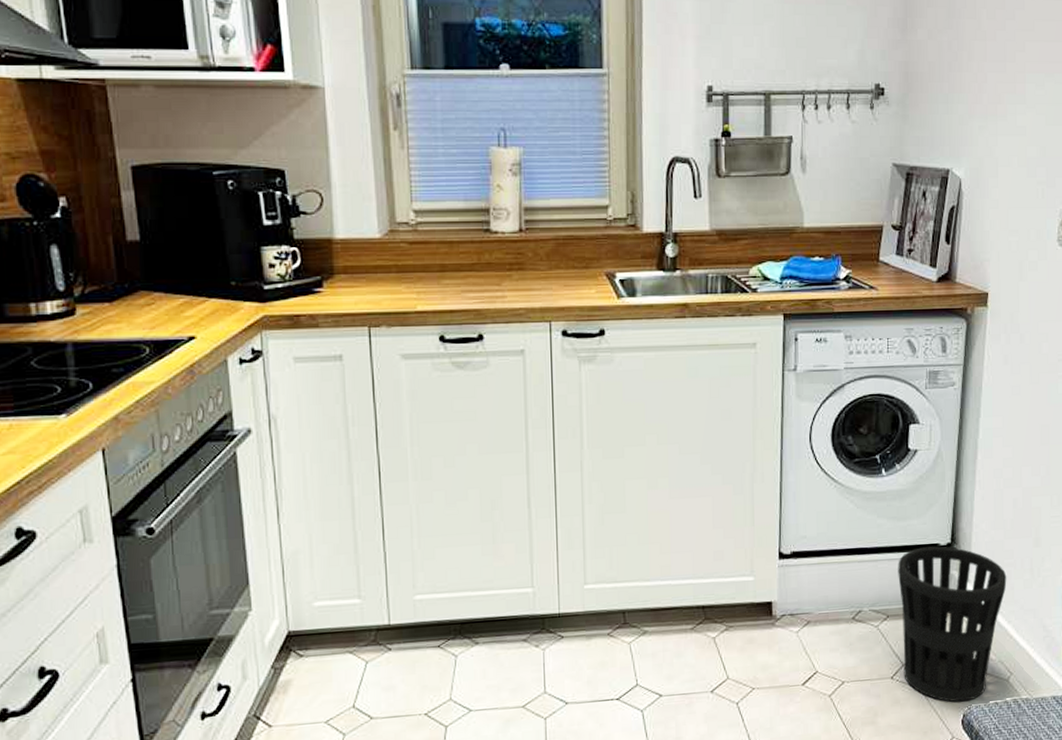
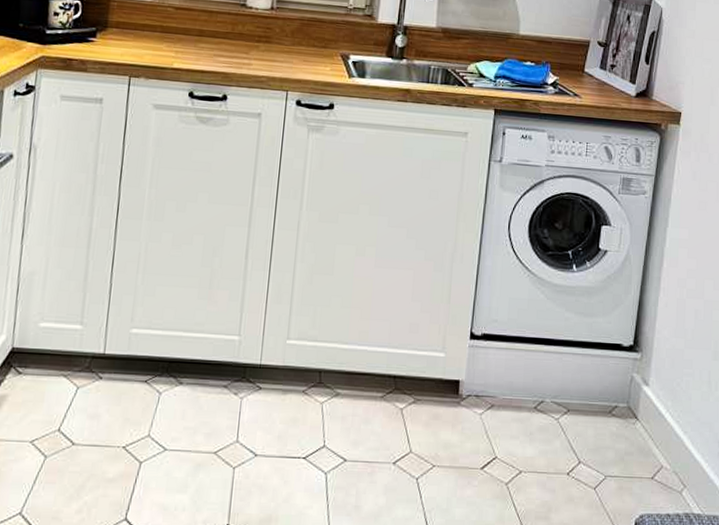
wastebasket: present [898,546,1007,703] -> none [579,346,685,509]

